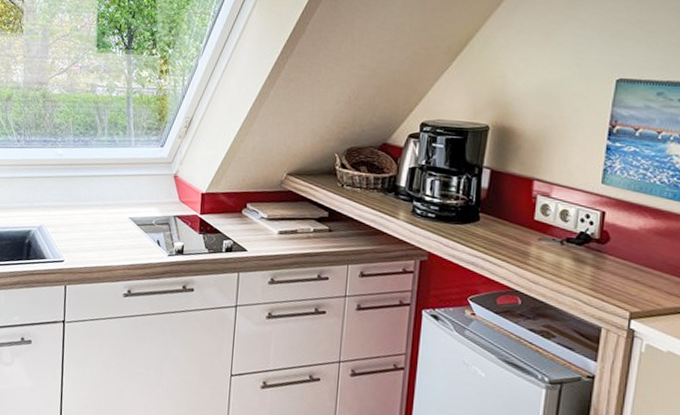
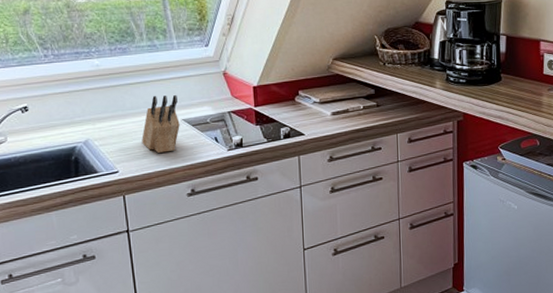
knife block: none [89,191,128,249] -> present [142,94,180,153]

